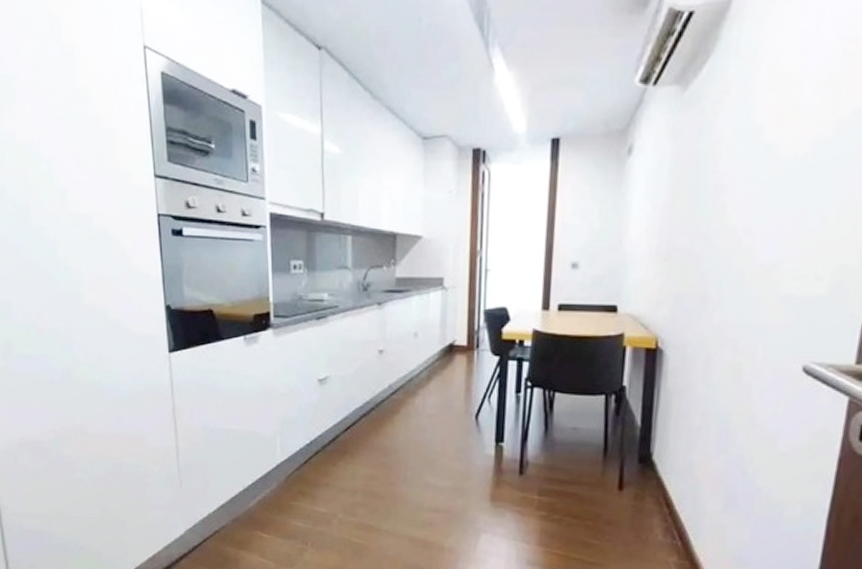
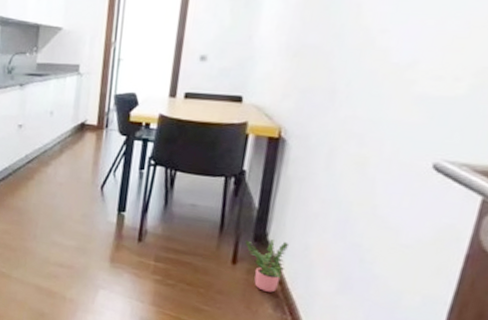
potted plant: none [630,459,673,517] -> present [245,239,288,293]

